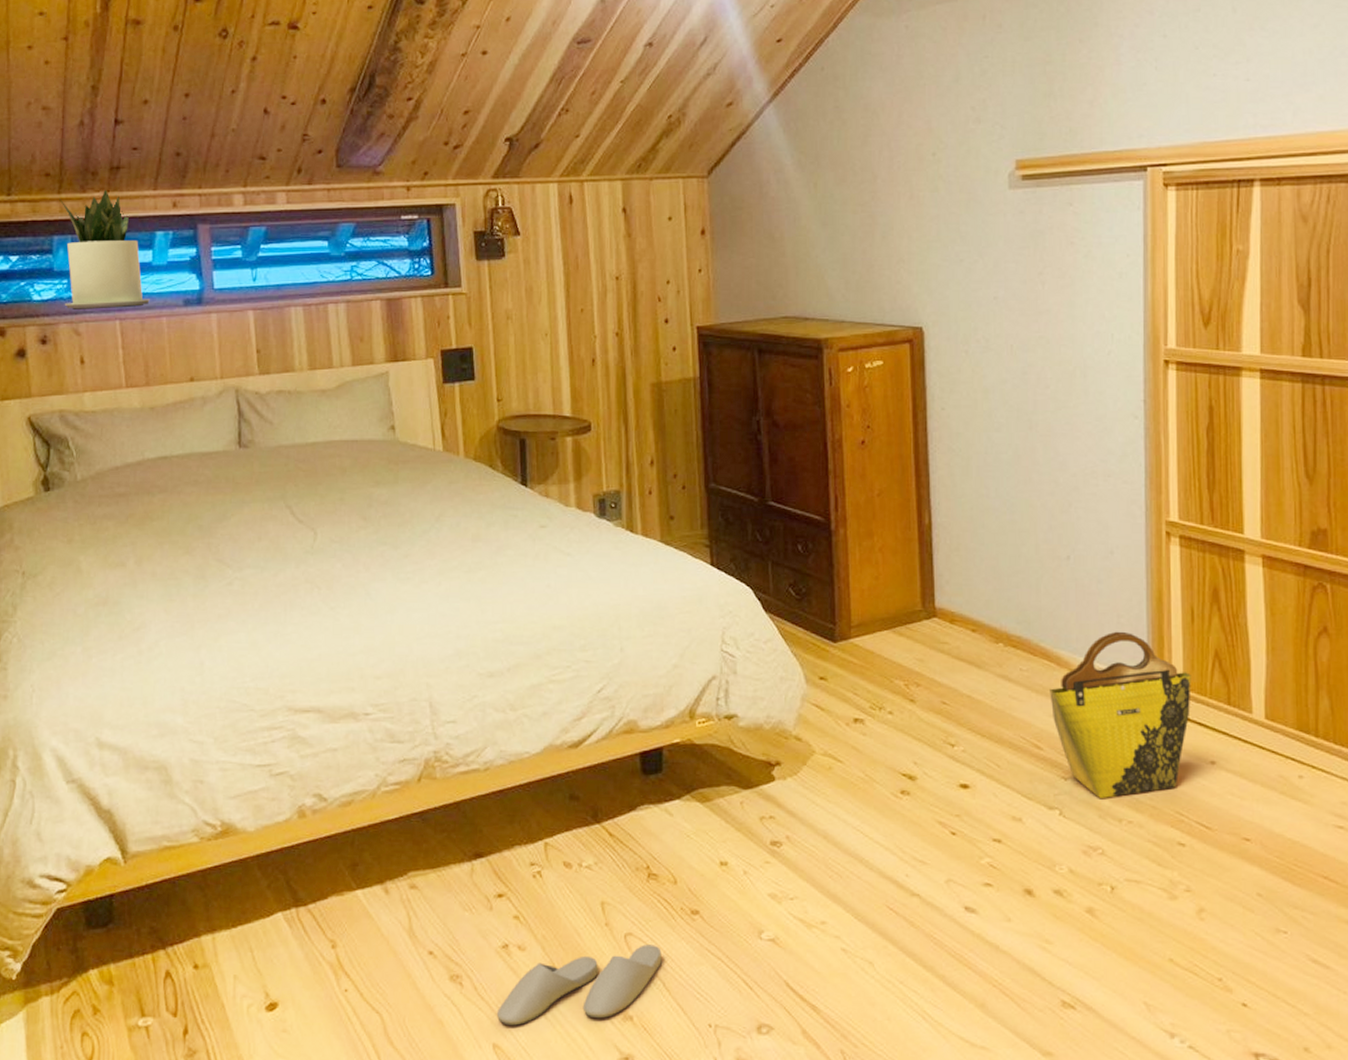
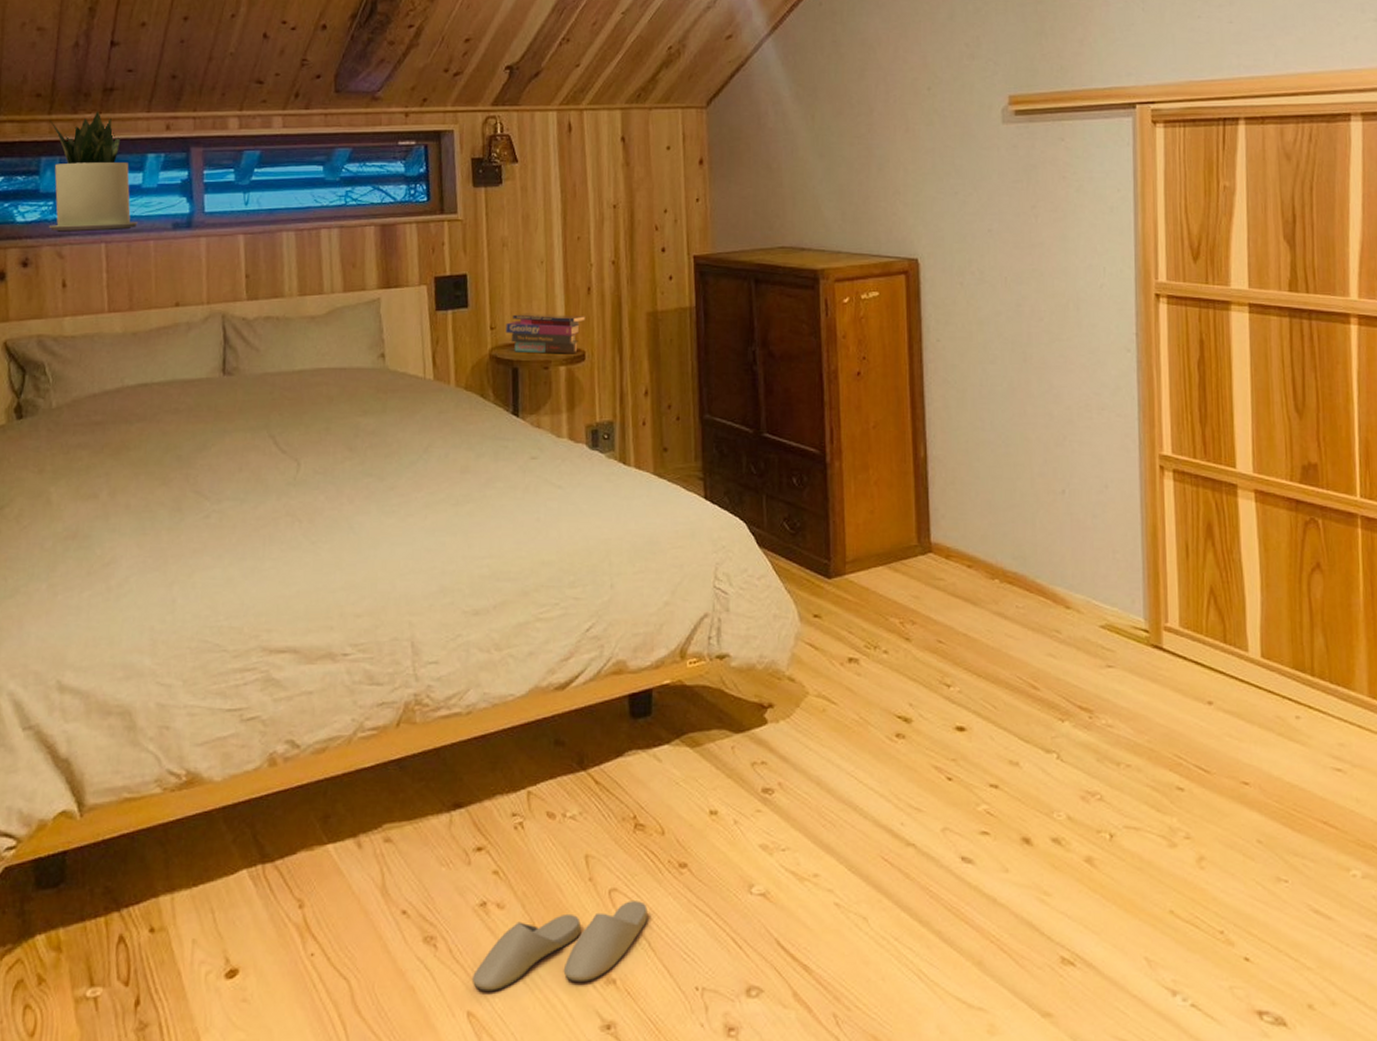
books: none [512,385,591,425] -> present [505,313,586,354]
tote bag: present [1050,631,1191,799] -> none [1046,567,1187,742]

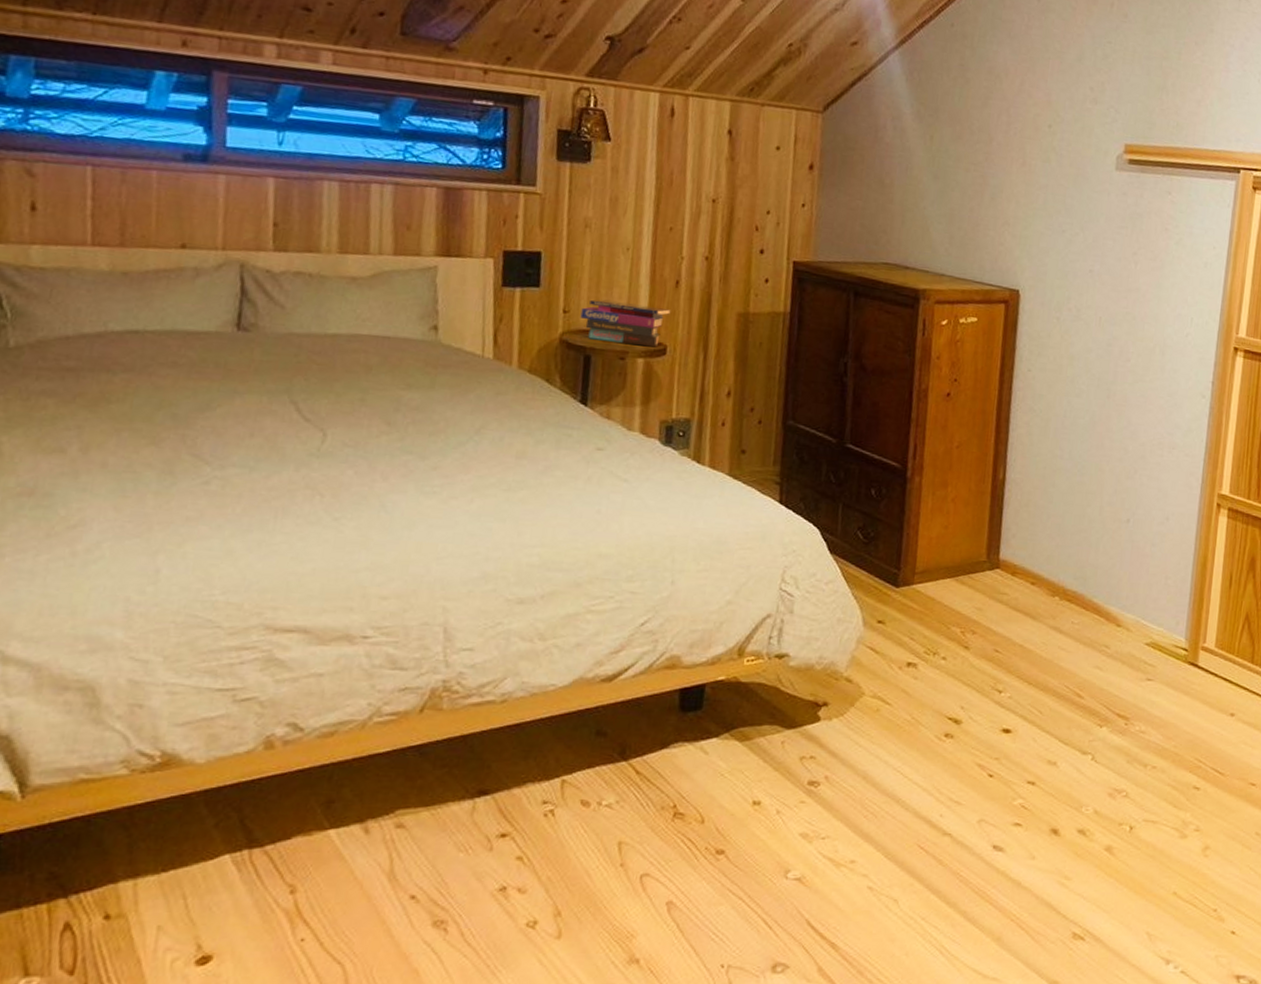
planter: present [48,111,138,233] -> none [15,11,137,154]
slippers: present [471,901,647,992] -> none [483,885,679,973]

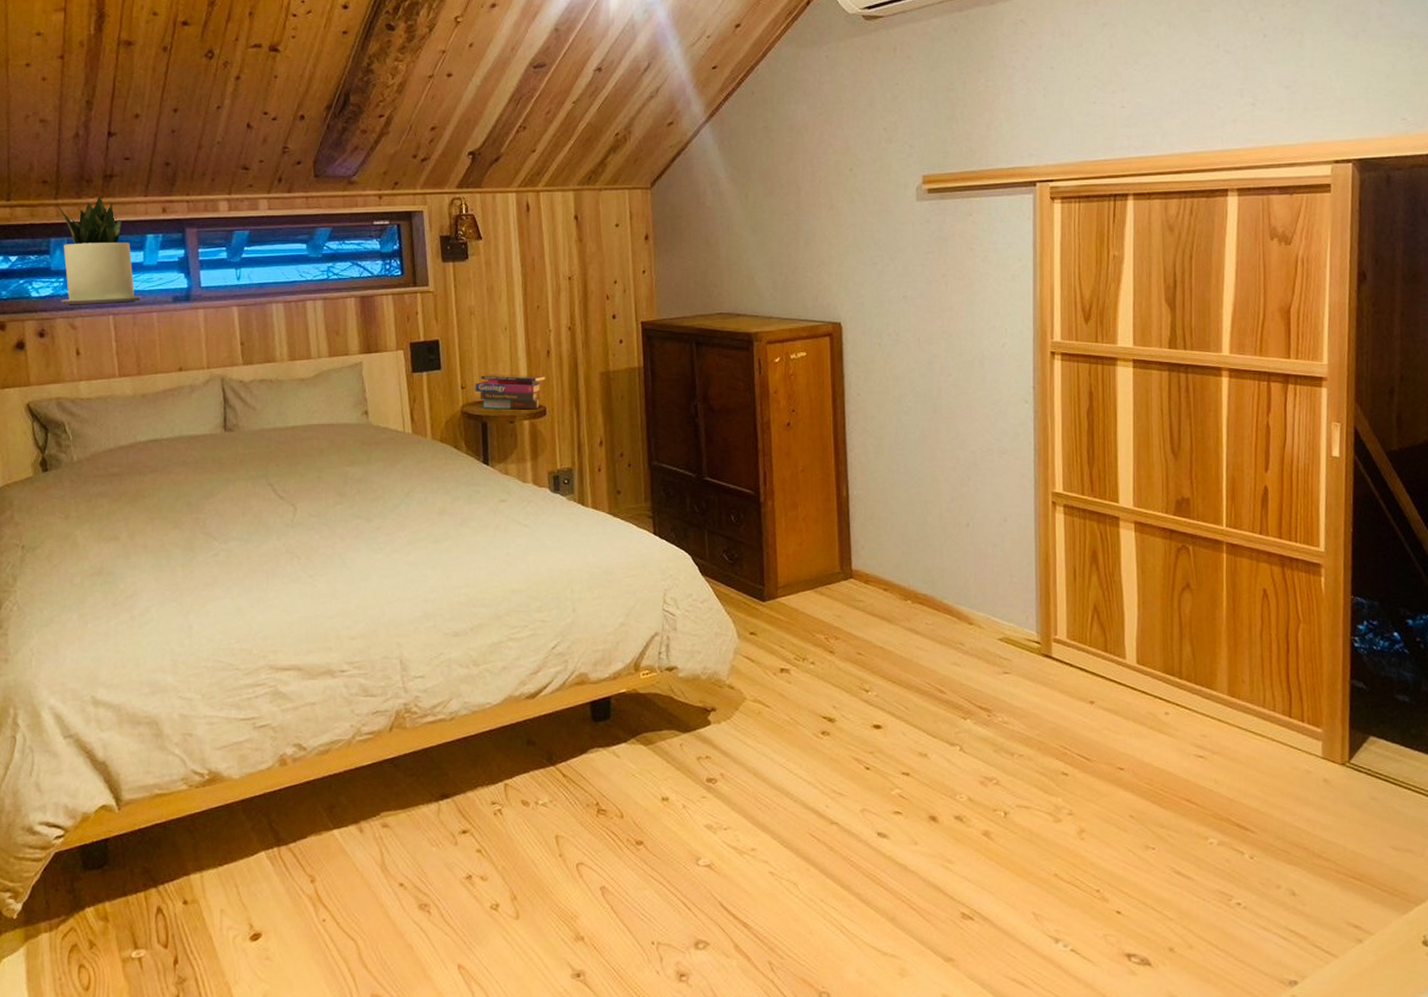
planter: none [15,11,137,154] -> present [56,196,141,307]

